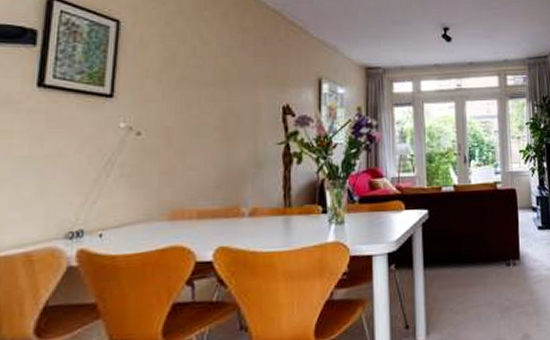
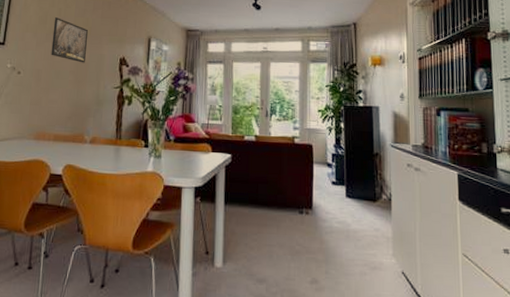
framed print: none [185,58,237,115] -> present [51,17,89,63]

